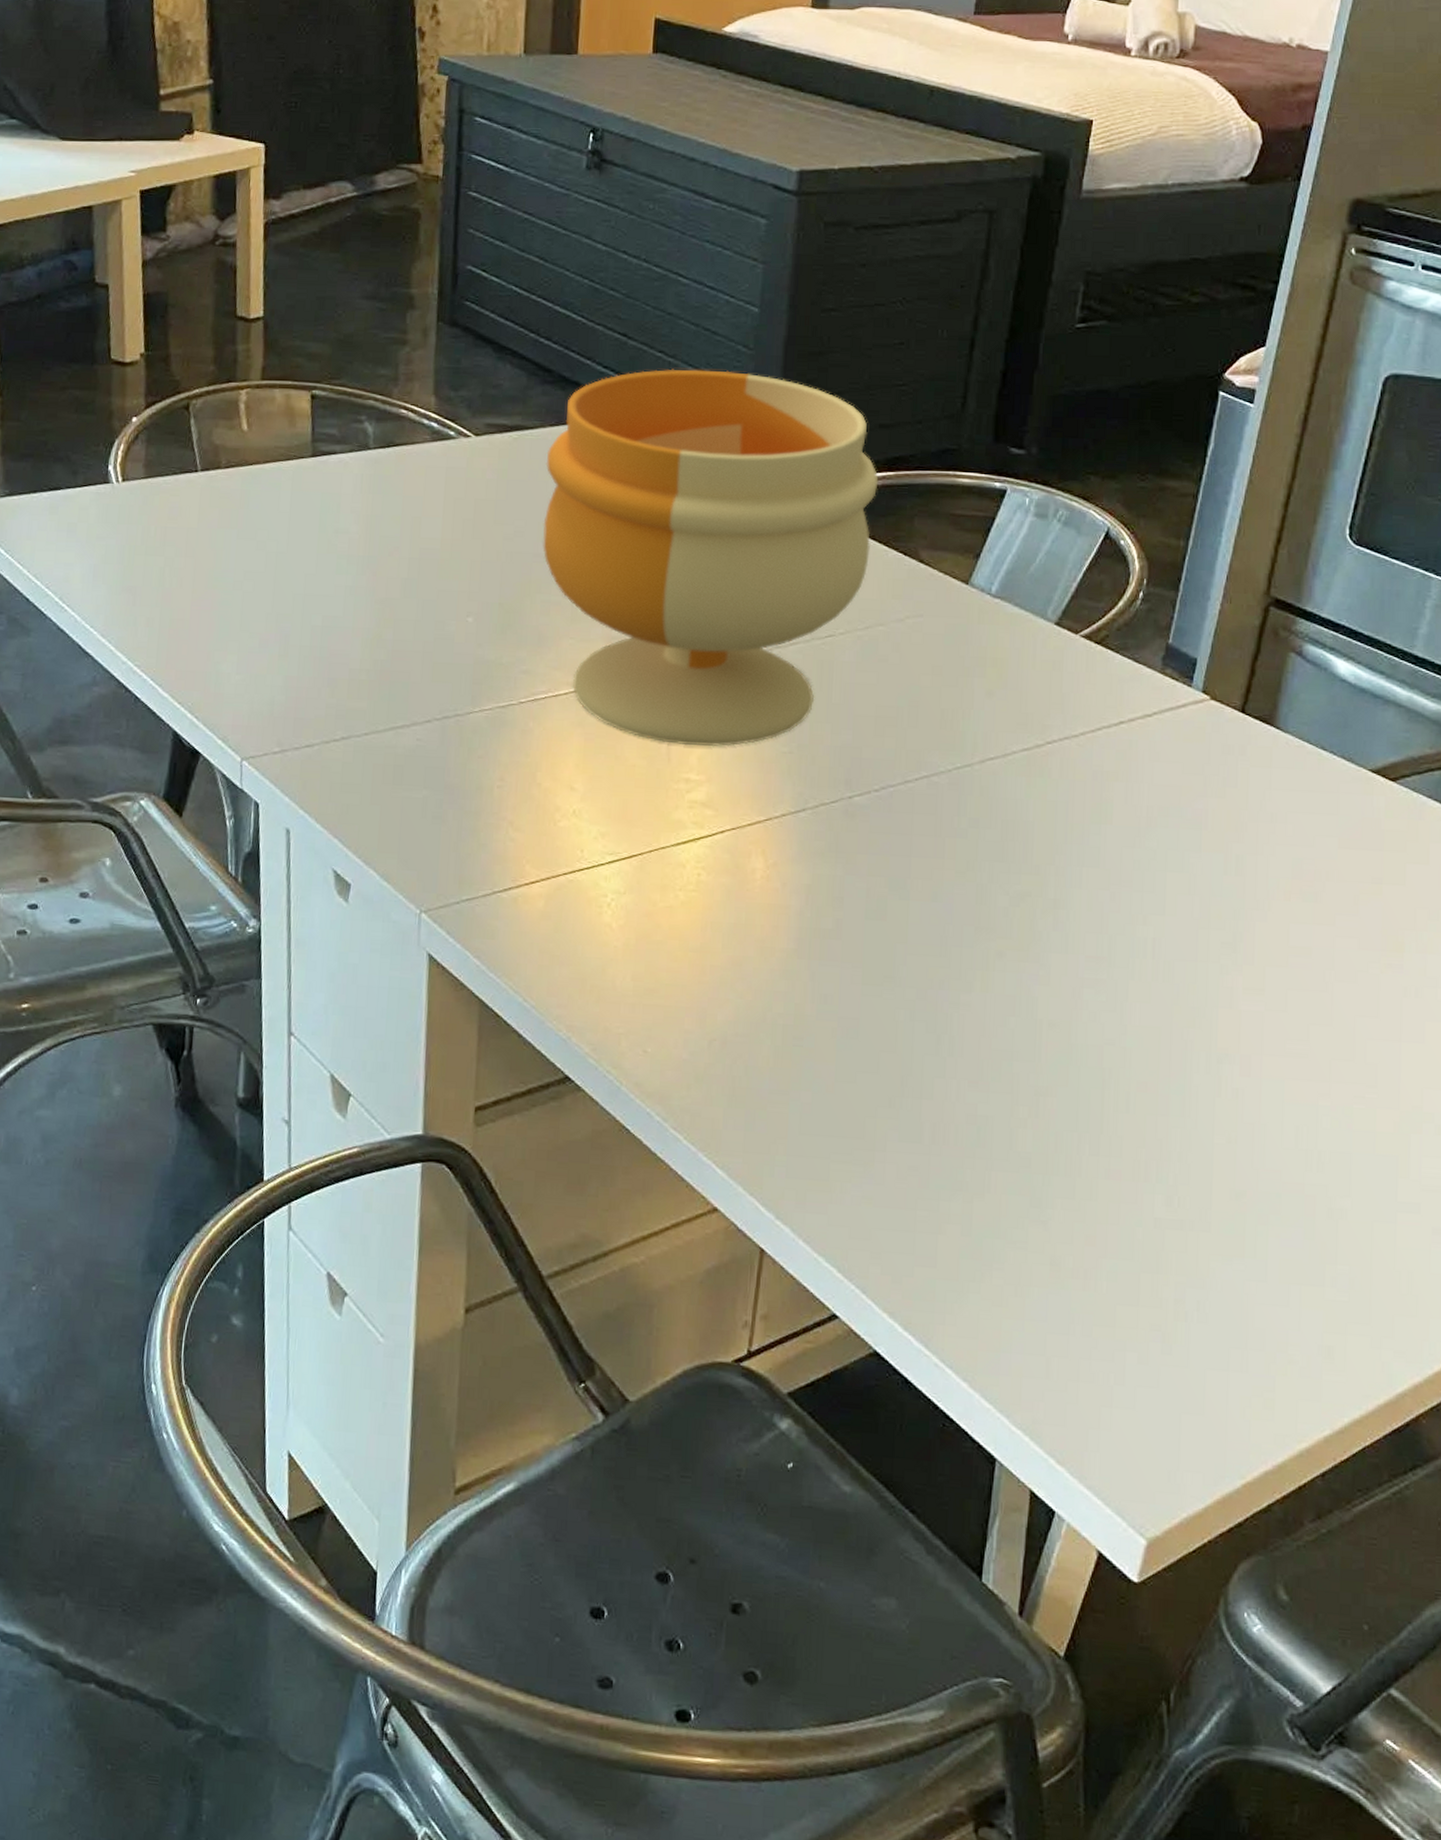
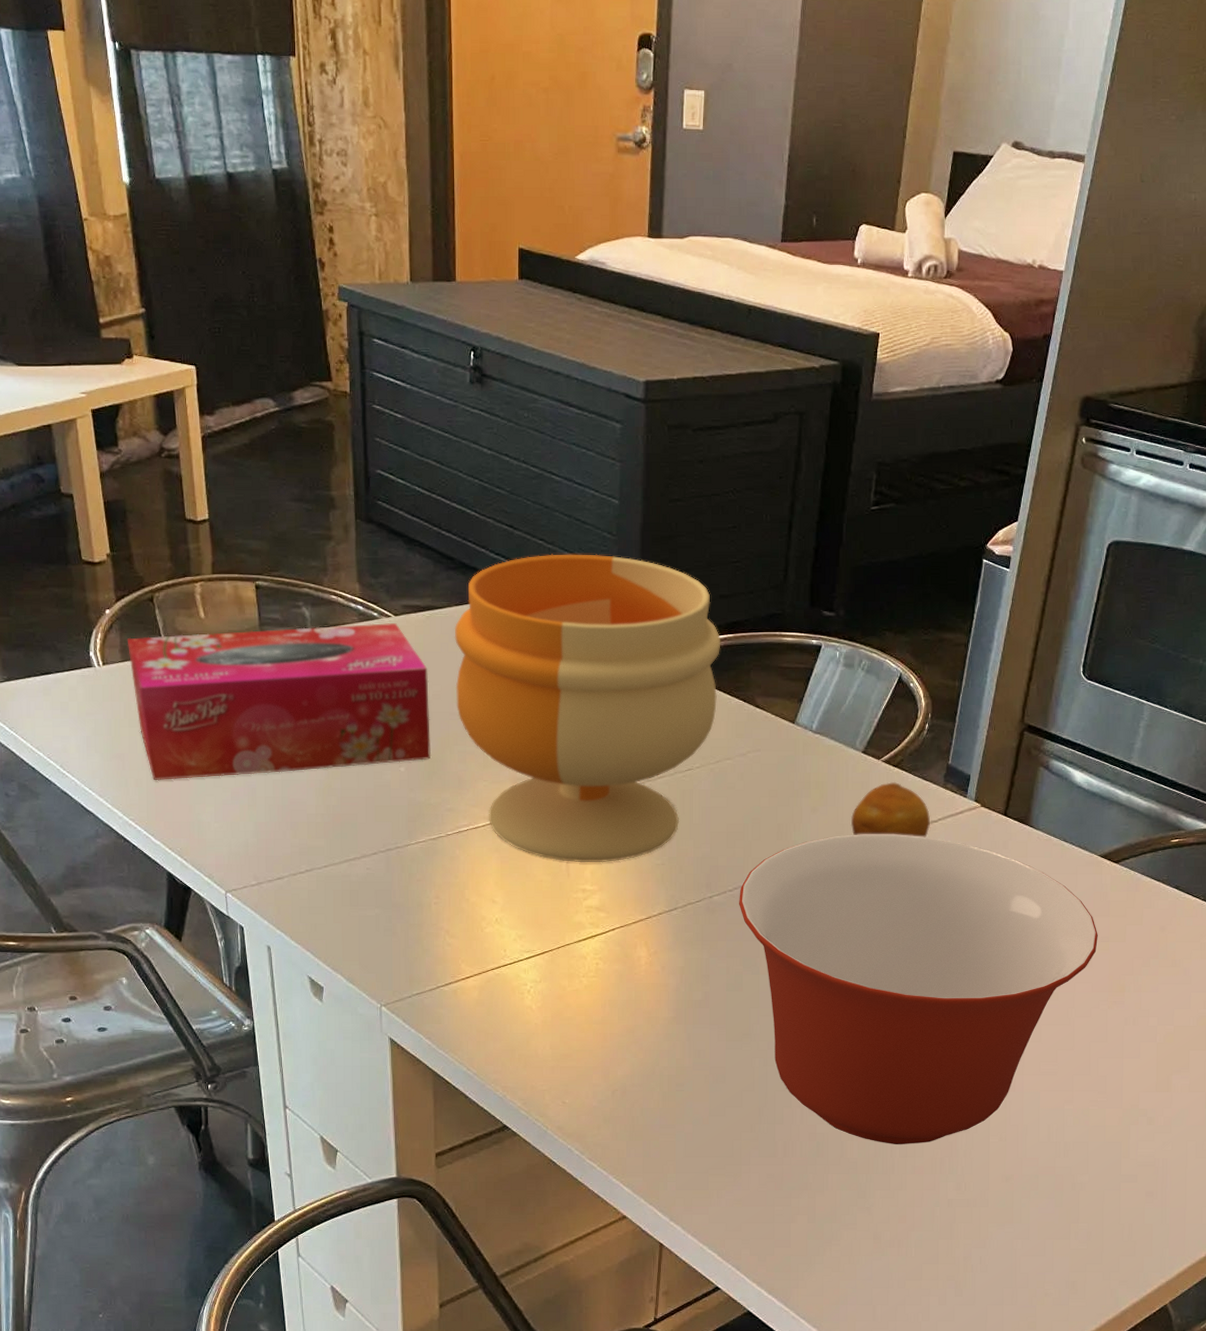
tissue box: none [153,444,511,621] -> present [127,623,432,781]
mixing bowl: none [886,727,1367,1139] -> present [739,834,1098,1144]
fruit: none [1036,662,1143,736] -> present [850,781,931,838]

